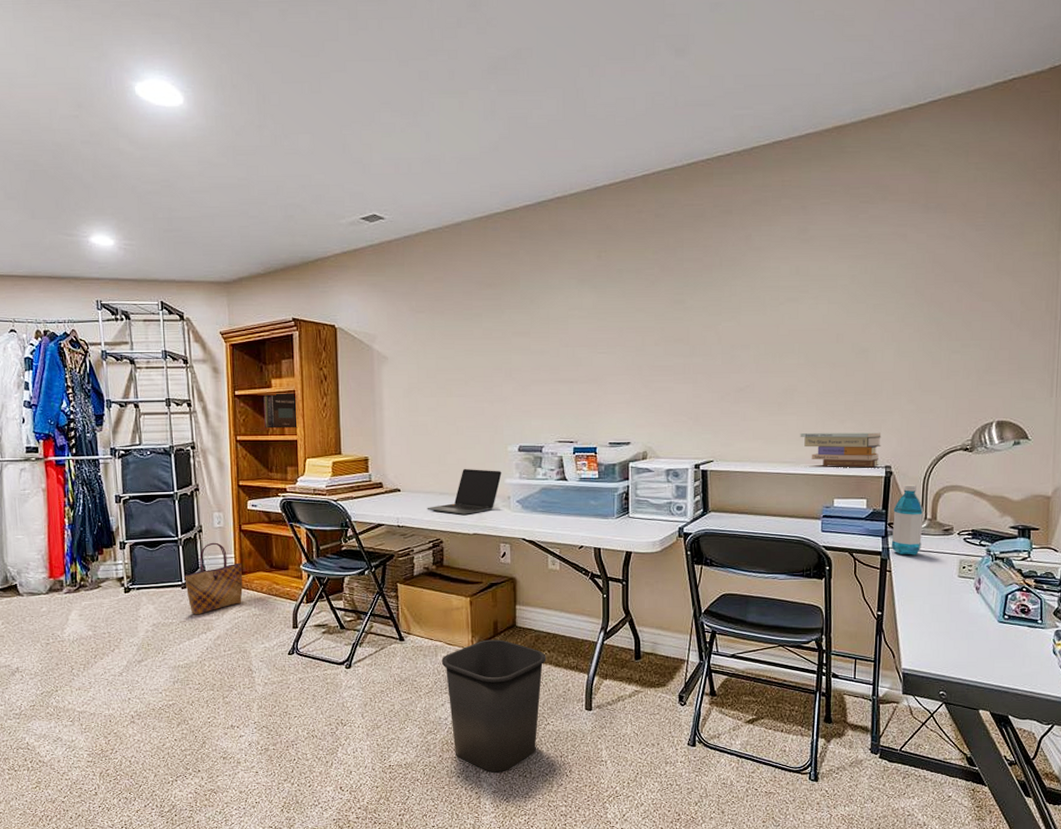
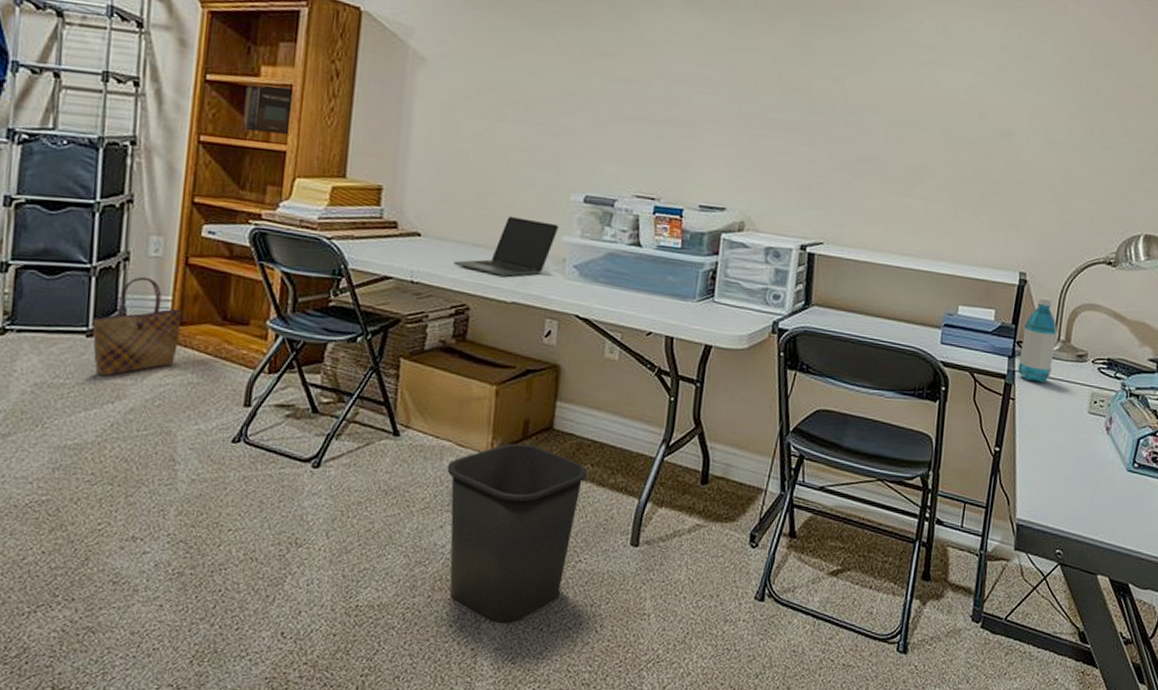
books: present [800,432,882,468] -> none [927,222,1019,273]

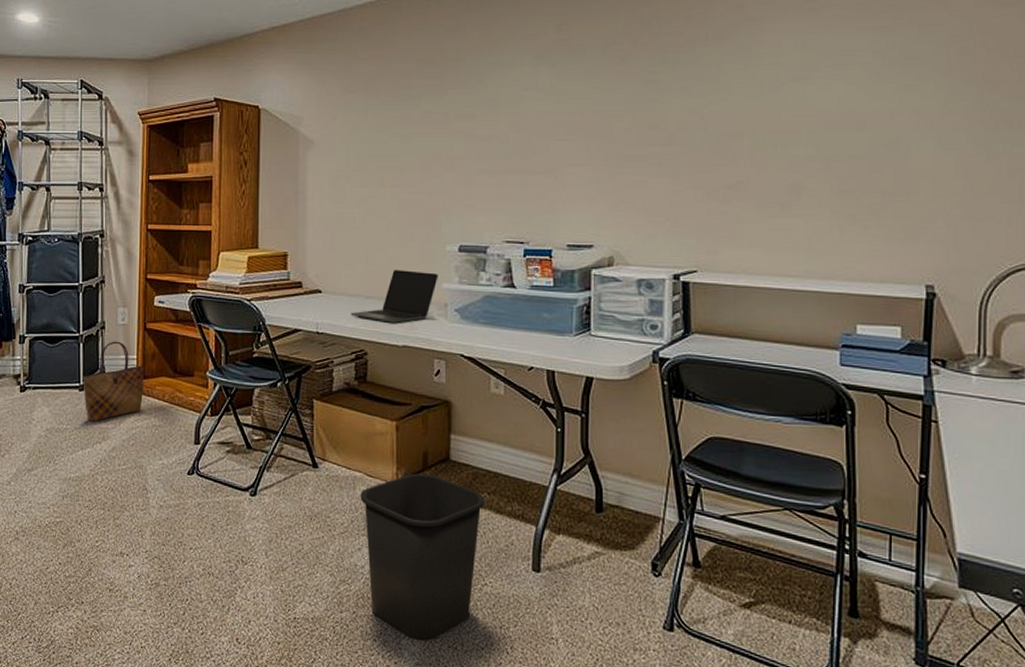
books: present [242,83,295,136] -> none [178,177,215,218]
water bottle: present [1017,296,1058,383] -> none [937,309,982,403]

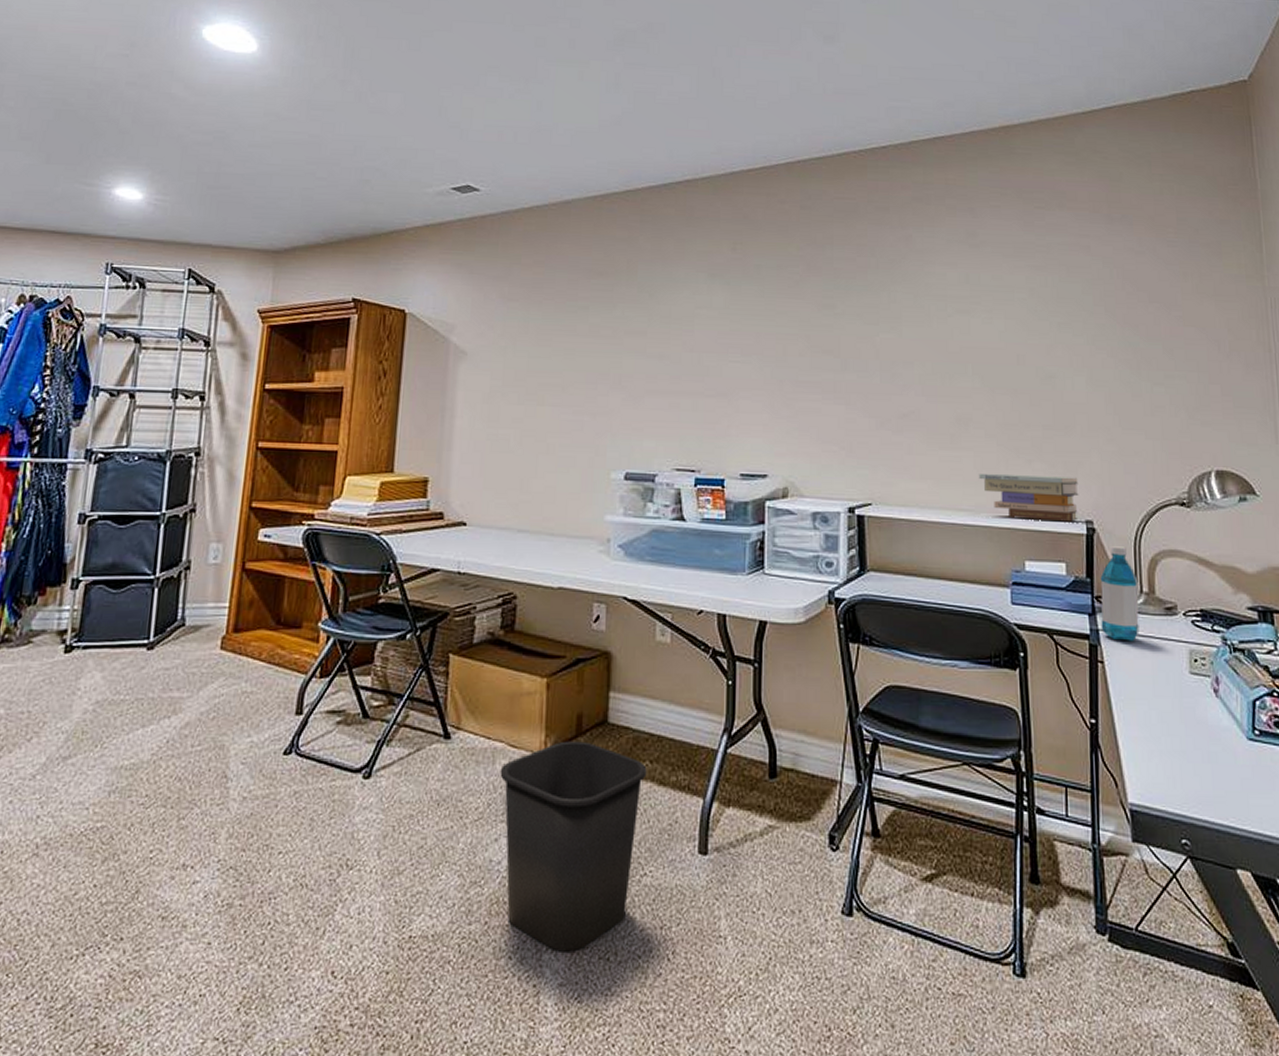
tote bag: present [83,341,145,422] -> none [153,585,238,690]
laptop: present [350,269,438,323] -> none [499,498,601,561]
books: none [809,240,920,287] -> present [978,473,1079,522]
water bottle: none [937,309,982,403] -> present [1100,545,1140,641]

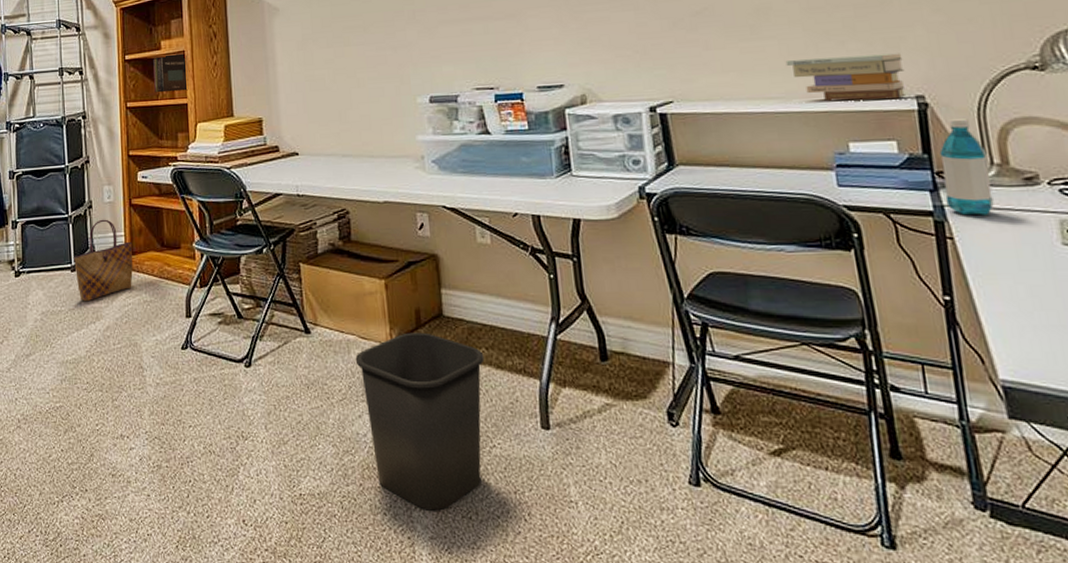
tote bag: none [153,585,238,690] -> present [74,219,133,302]
books: none [297,388,346,436] -> present [153,53,189,93]

